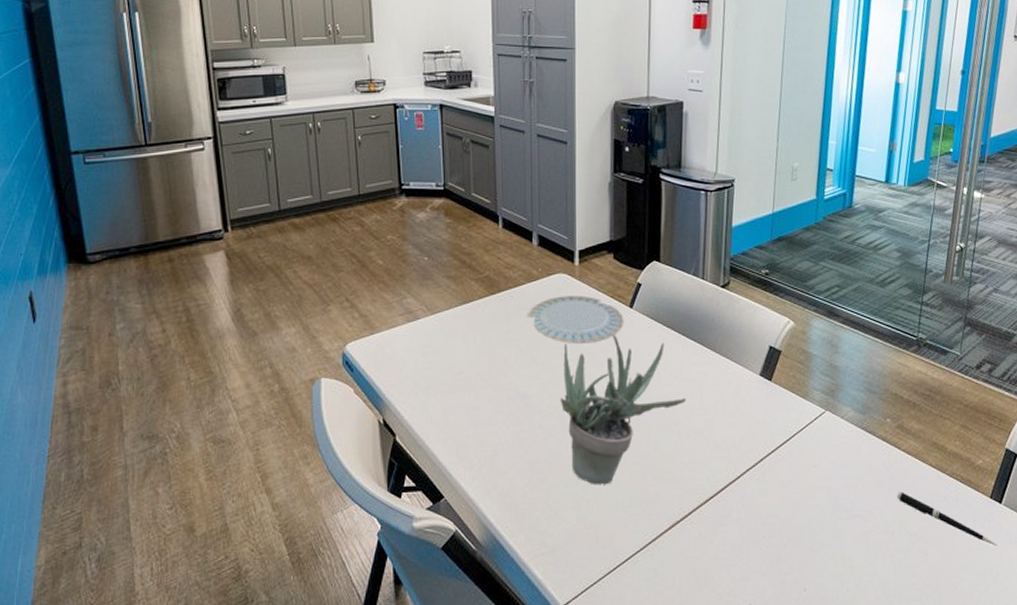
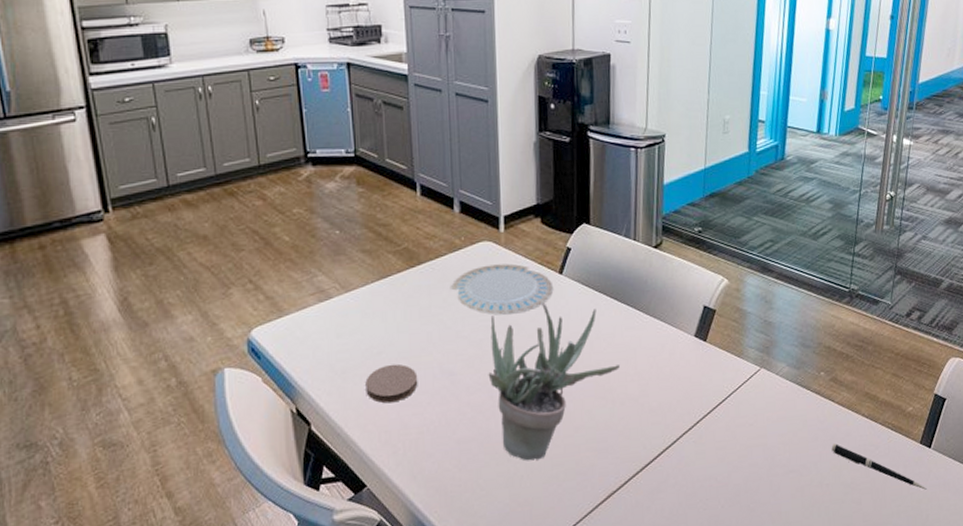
coaster: none [446,384,494,421] -> present [365,364,418,404]

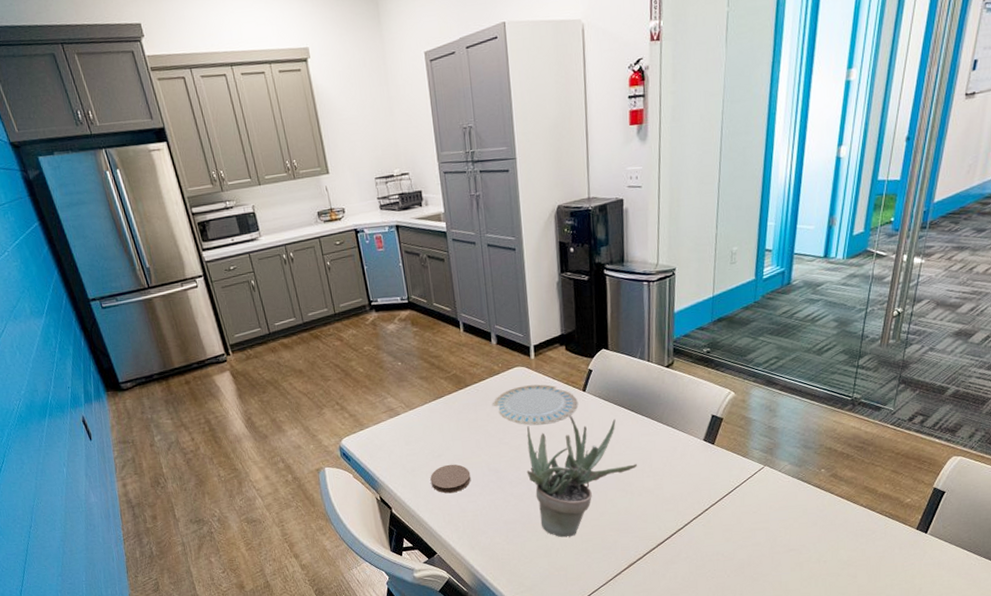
pen: present [831,442,927,490] -> none [829,527,921,568]

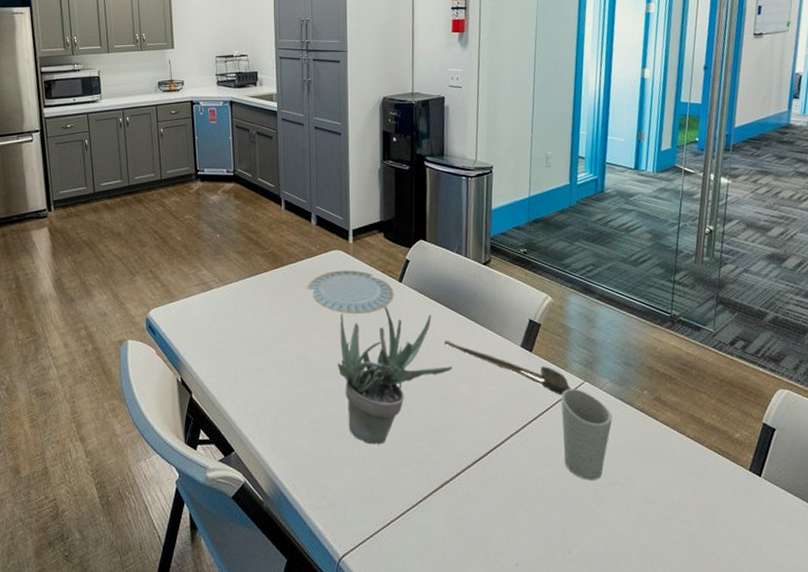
coaster: present [430,464,471,494] -> none [236,348,279,381]
spoon: none [629,440,751,481] -> present [445,340,570,396]
cup: none [741,472,790,550] -> present [561,388,613,480]

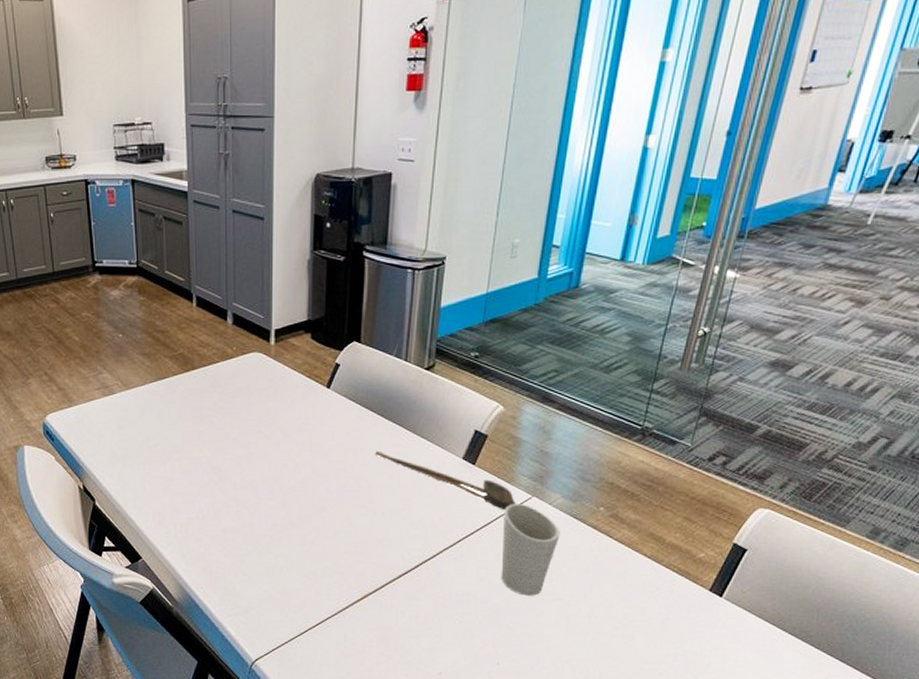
plate: present [308,270,394,315] -> none [222,375,321,423]
succulent plant: present [337,306,453,445] -> none [254,414,384,556]

